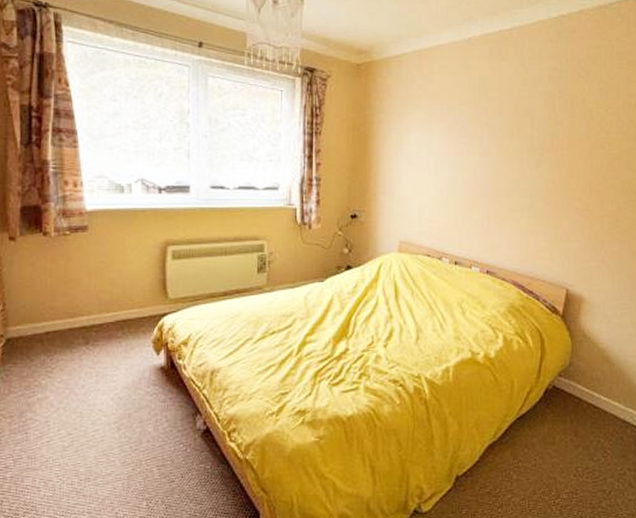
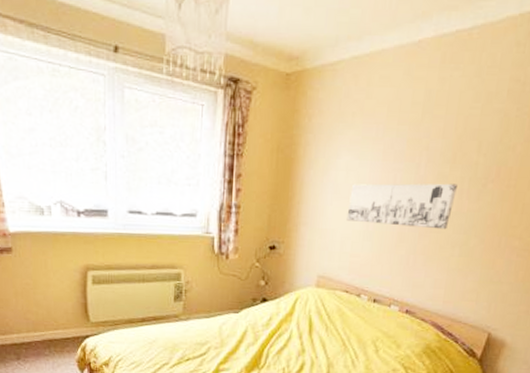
wall art: none [422,154,518,194] -> present [346,183,457,230]

